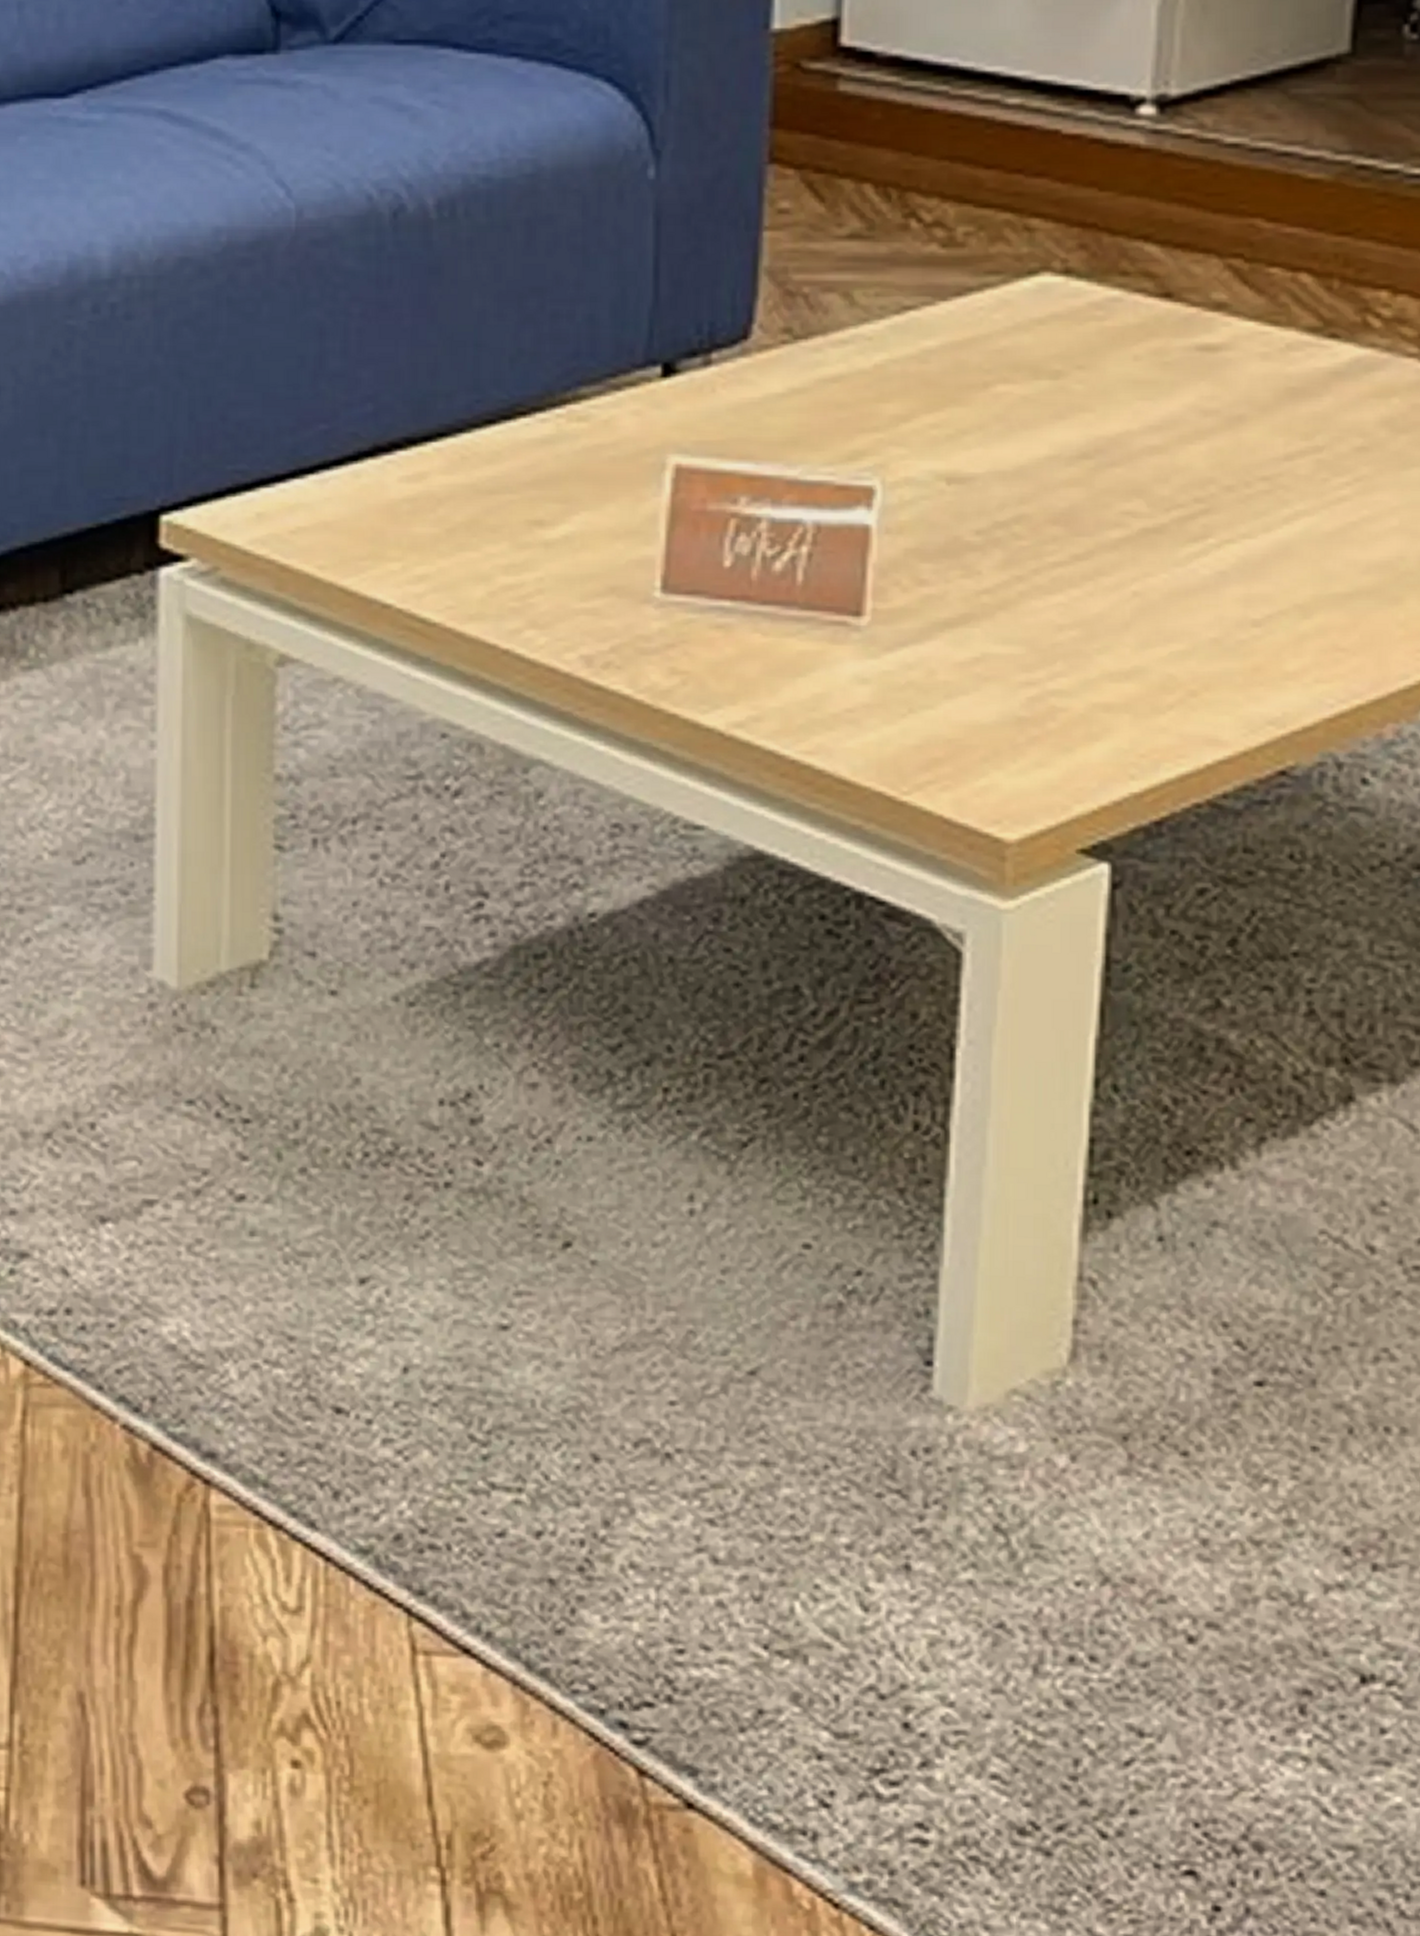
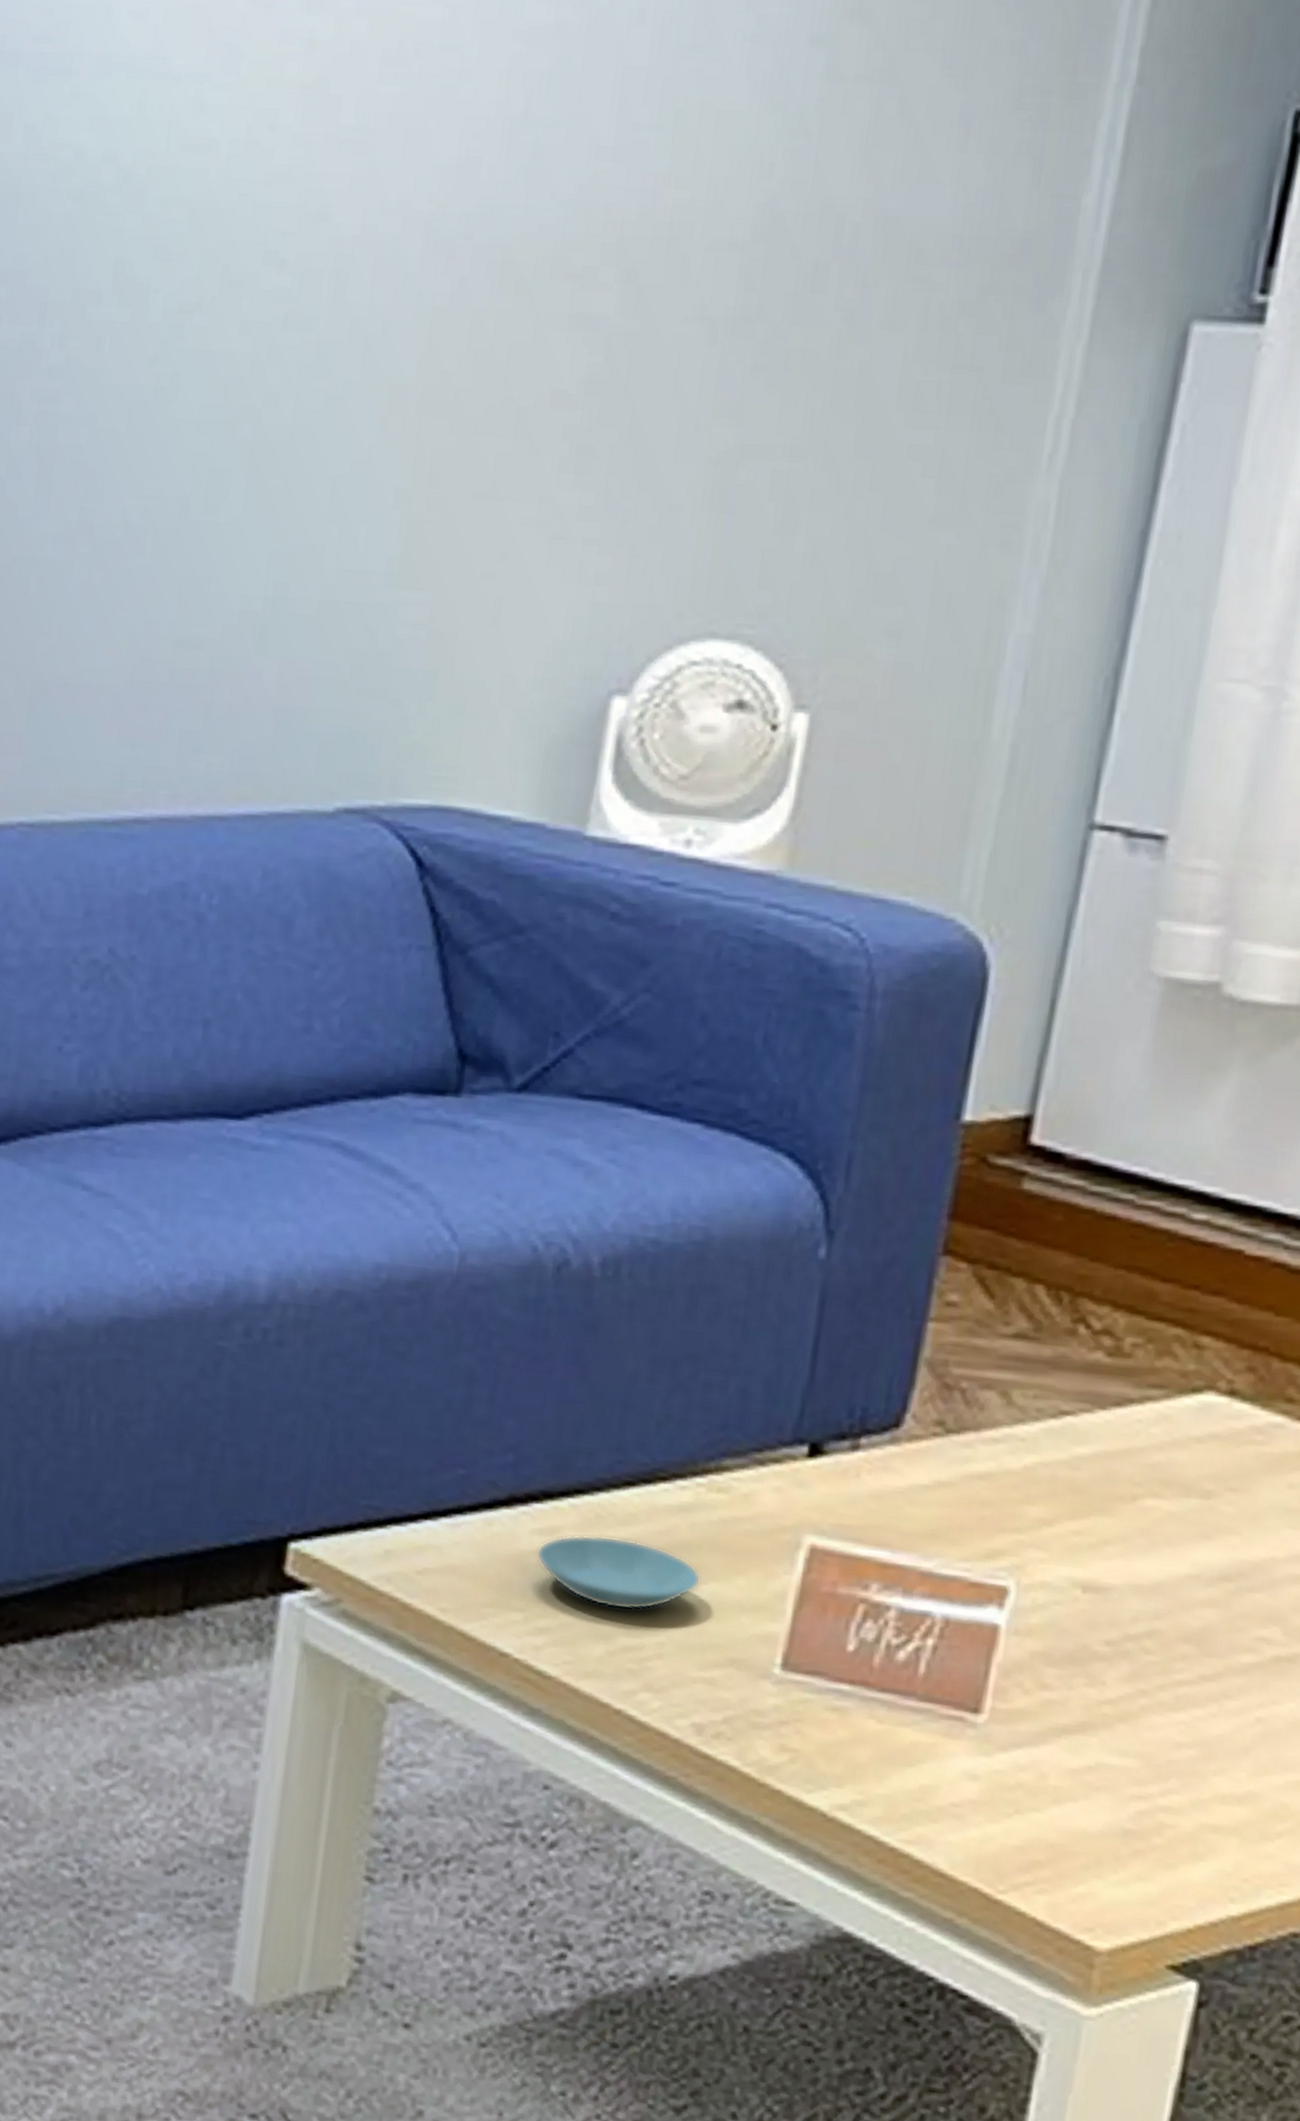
saucer: none [406,476,572,549] -> present [536,1535,702,1611]

